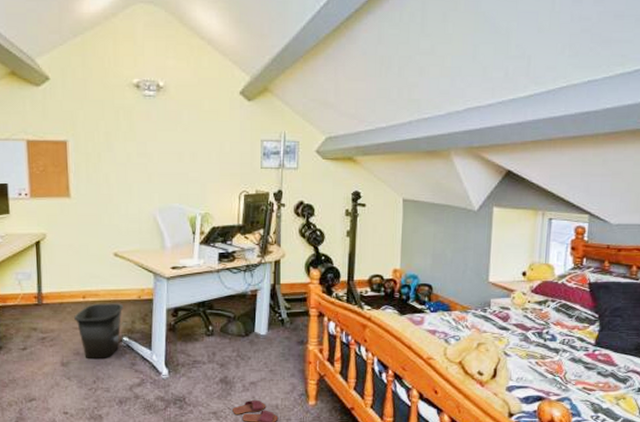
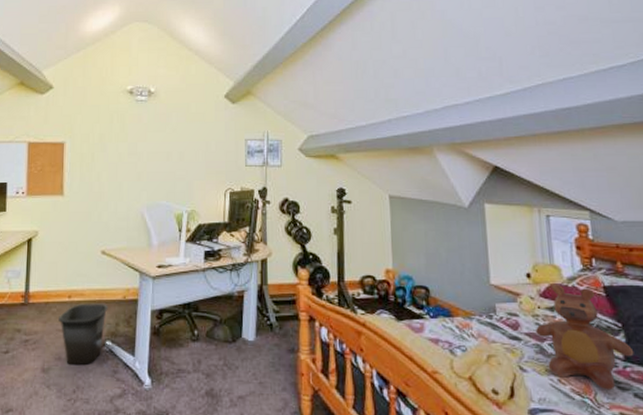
teddy bear: none [523,281,605,370] -> present [536,284,634,391]

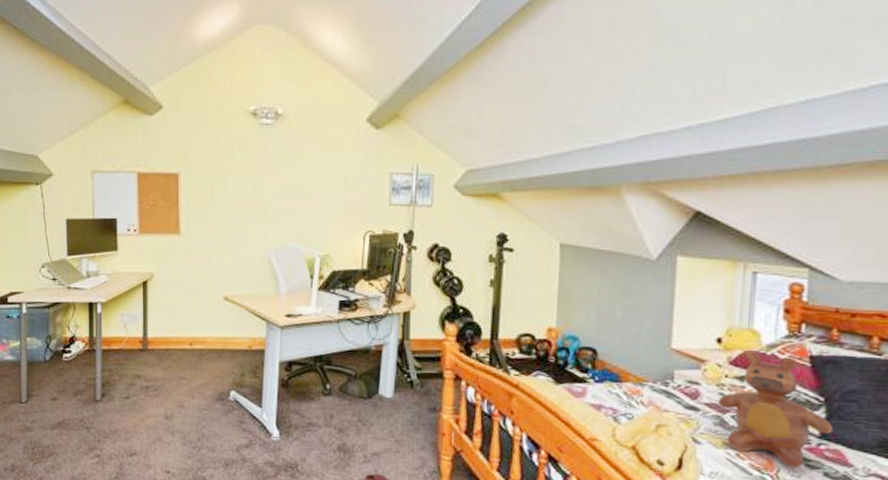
waste bin: present [58,303,108,365] -> none [180,352,233,414]

